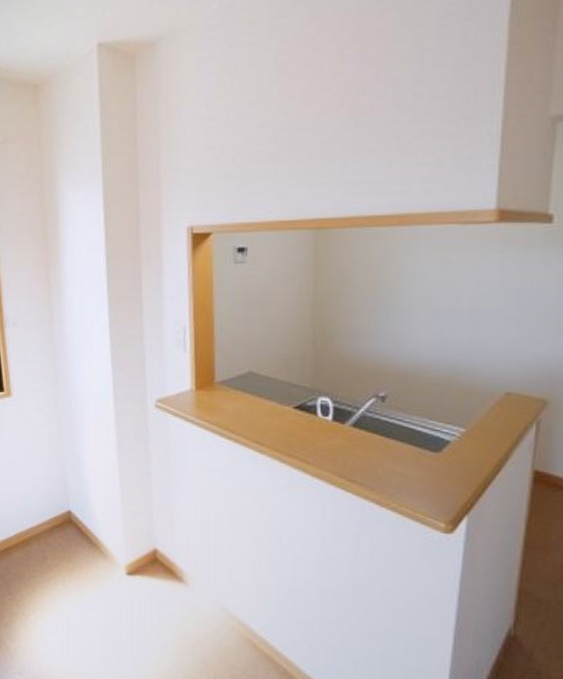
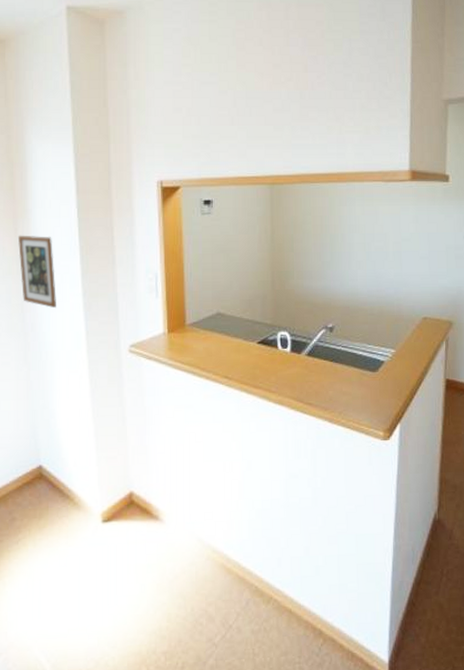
picture frame: none [50,283,86,358] -> present [18,235,56,309]

